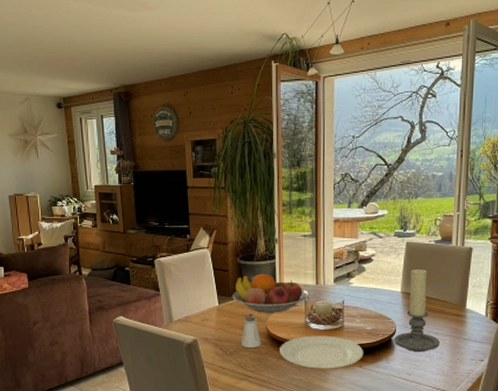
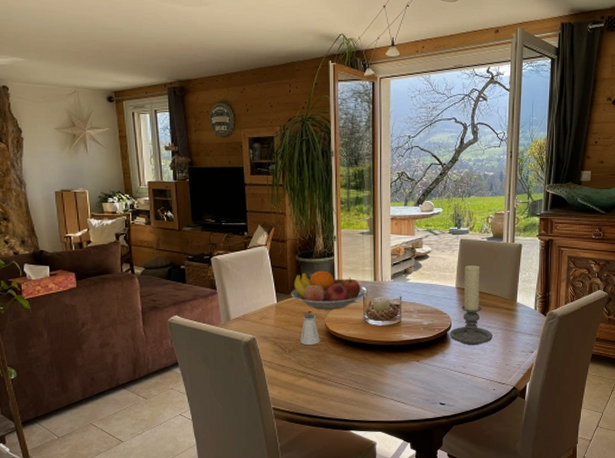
plate: present [280,335,364,369] -> none [339,331,421,364]

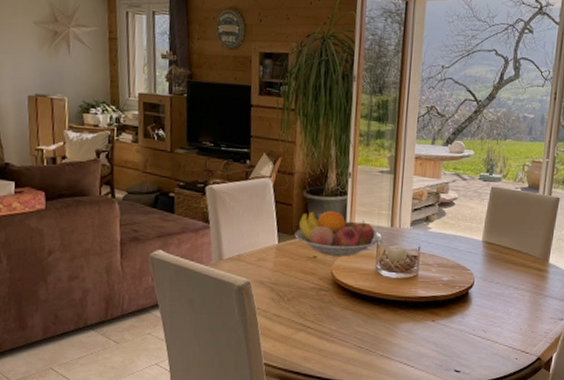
saltshaker: present [300,313,320,345] -> none [301,258,325,294]
candle holder: present [449,264,493,345] -> none [471,216,519,307]

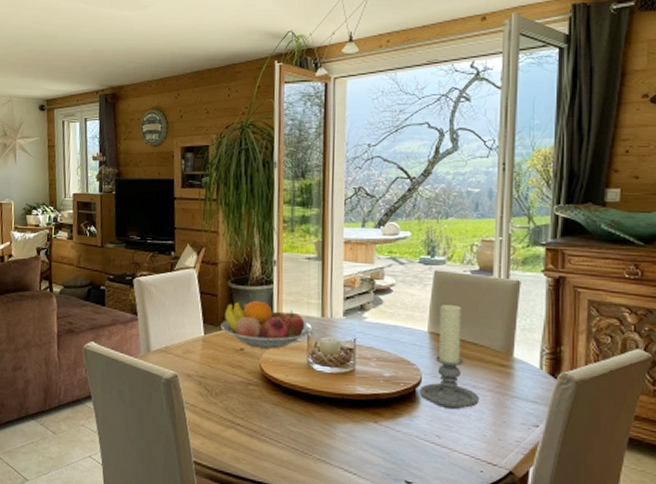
candle holder: none [471,216,519,307] -> present [419,304,479,409]

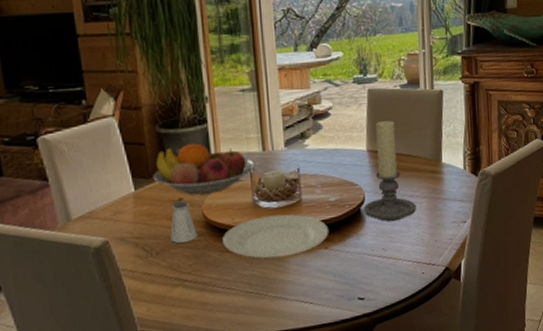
saltshaker: none [229,350,253,389] -> present [170,200,198,243]
plate: none [275,379,380,423] -> present [222,214,329,259]

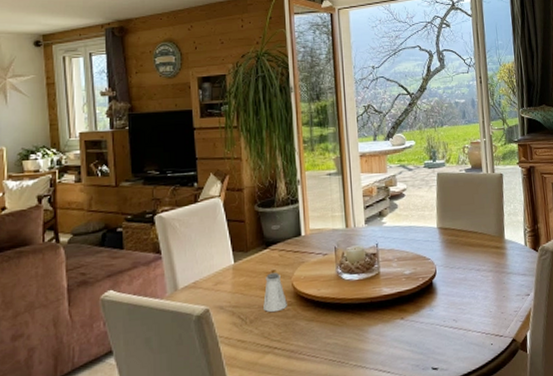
fruit bowl: present [153,143,256,195] -> none [250,220,340,268]
plate: present [222,214,329,259] -> none [309,286,405,328]
candle holder: present [363,120,416,221] -> none [435,200,483,294]

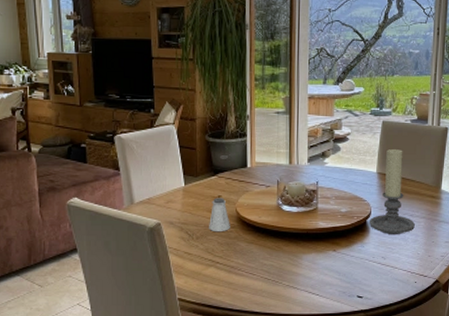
candle holder: none [435,200,483,294] -> present [369,148,415,234]

